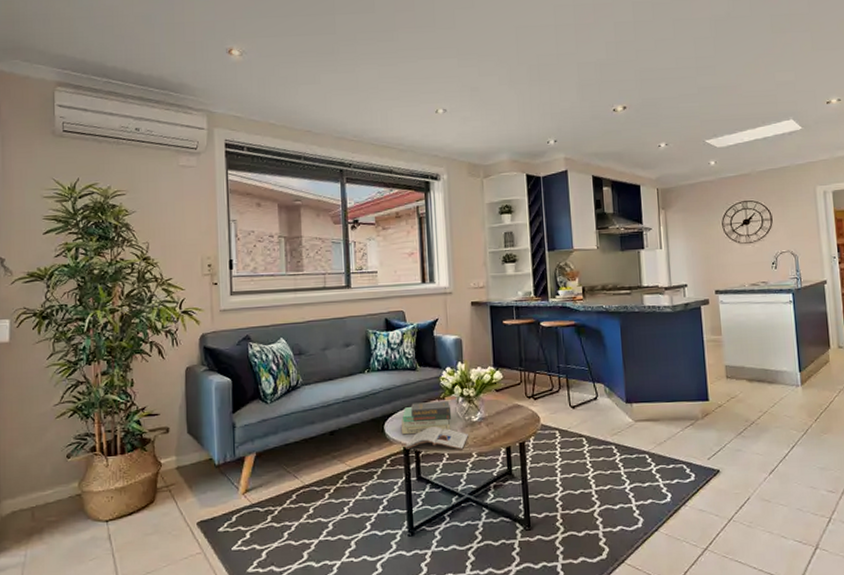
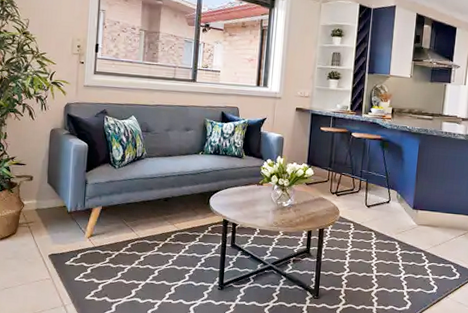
books: present [401,401,452,435] -> none [223,184,267,210]
magazine: present [405,426,468,450] -> none [225,206,278,228]

